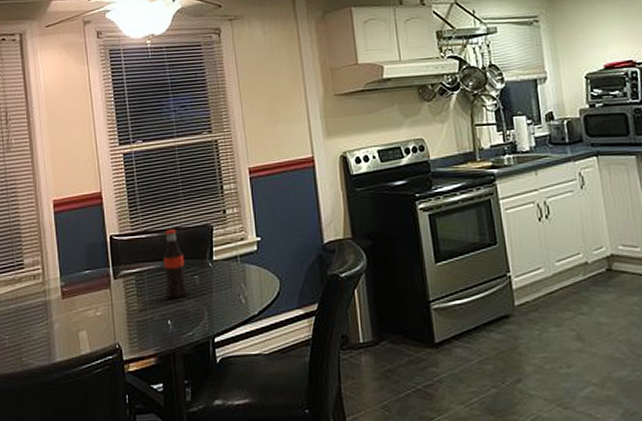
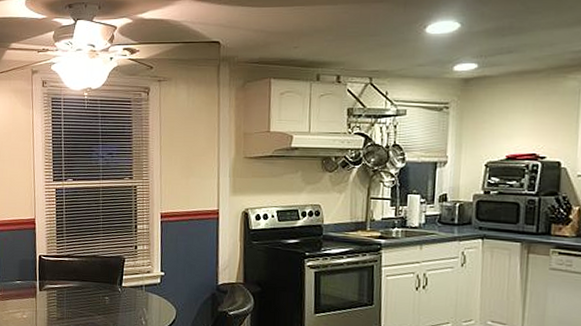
bottle: present [163,229,189,299] -> none [80,256,100,313]

